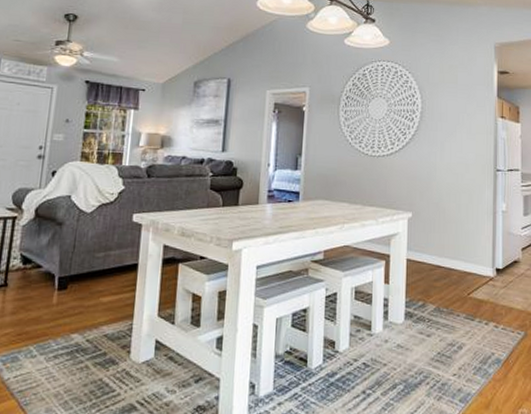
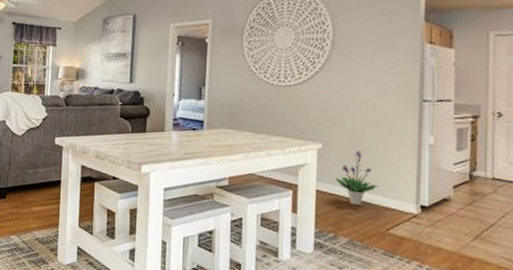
potted plant: none [423,218,461,272] -> present [335,150,378,205]

